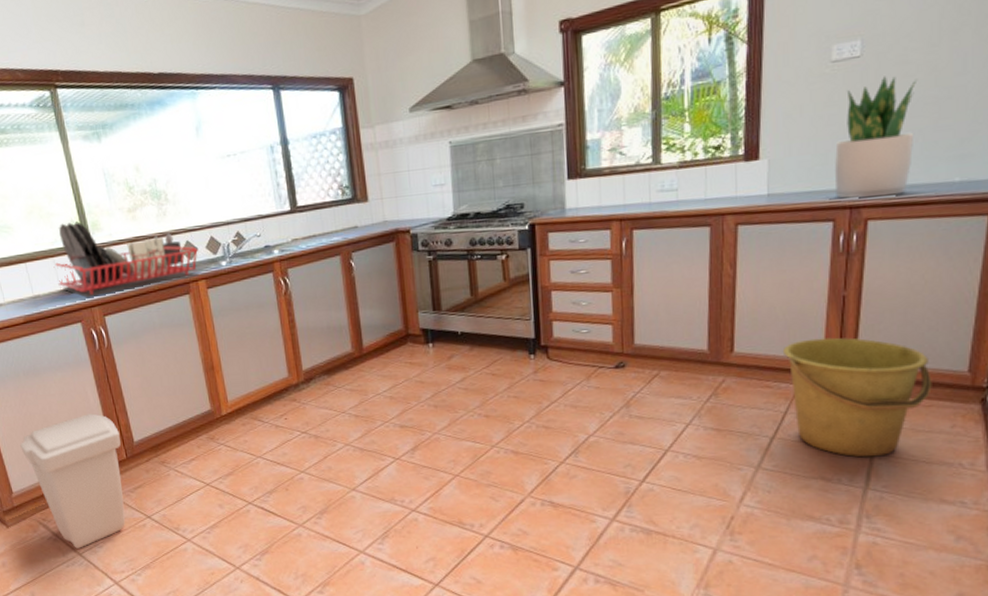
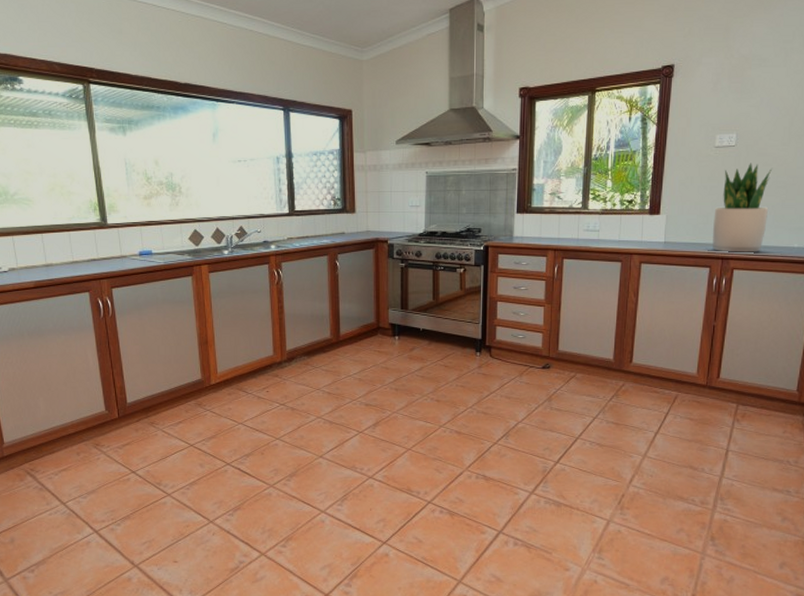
trash can: present [20,413,126,549] -> none [17,375,114,498]
dish rack: present [53,221,199,299] -> none [68,202,205,271]
bucket: present [782,337,932,457] -> none [667,357,772,452]

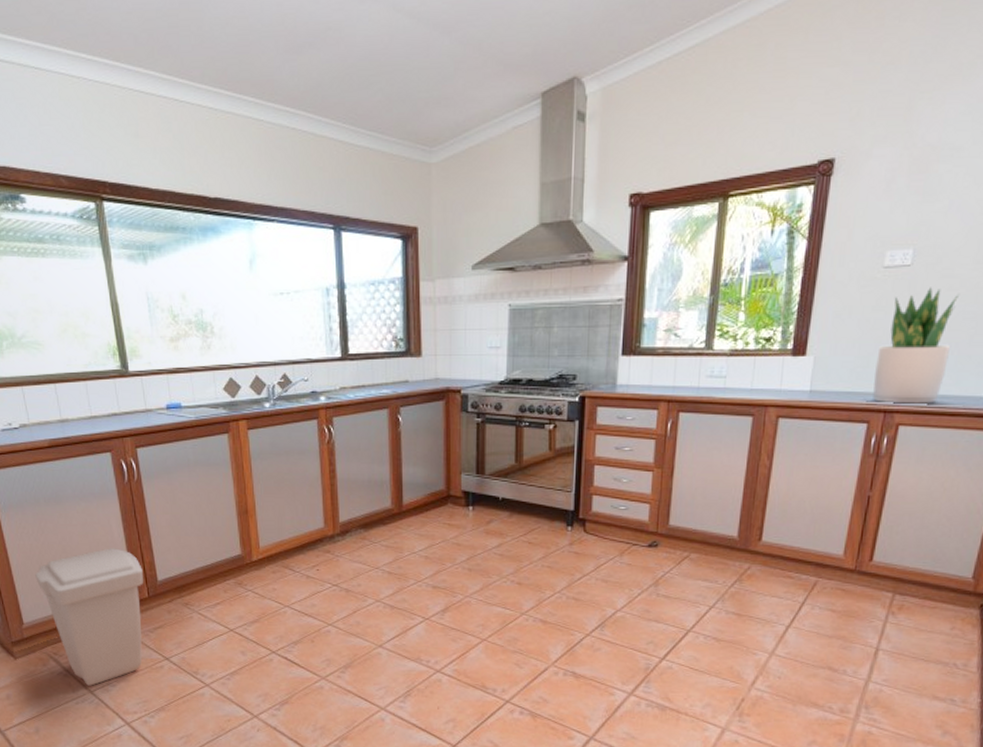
trash can: none [17,375,114,498] -> present [35,548,143,686]

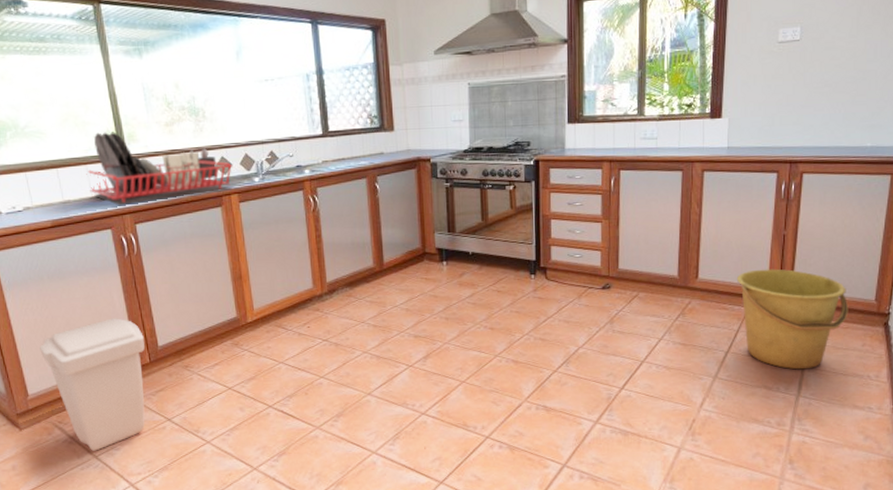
dish rack: none [85,345,242,428] -> present [86,132,233,206]
bucket: none [806,534,939,652] -> present [736,269,849,370]
planter: present [873,287,959,404] -> none [780,57,840,155]

